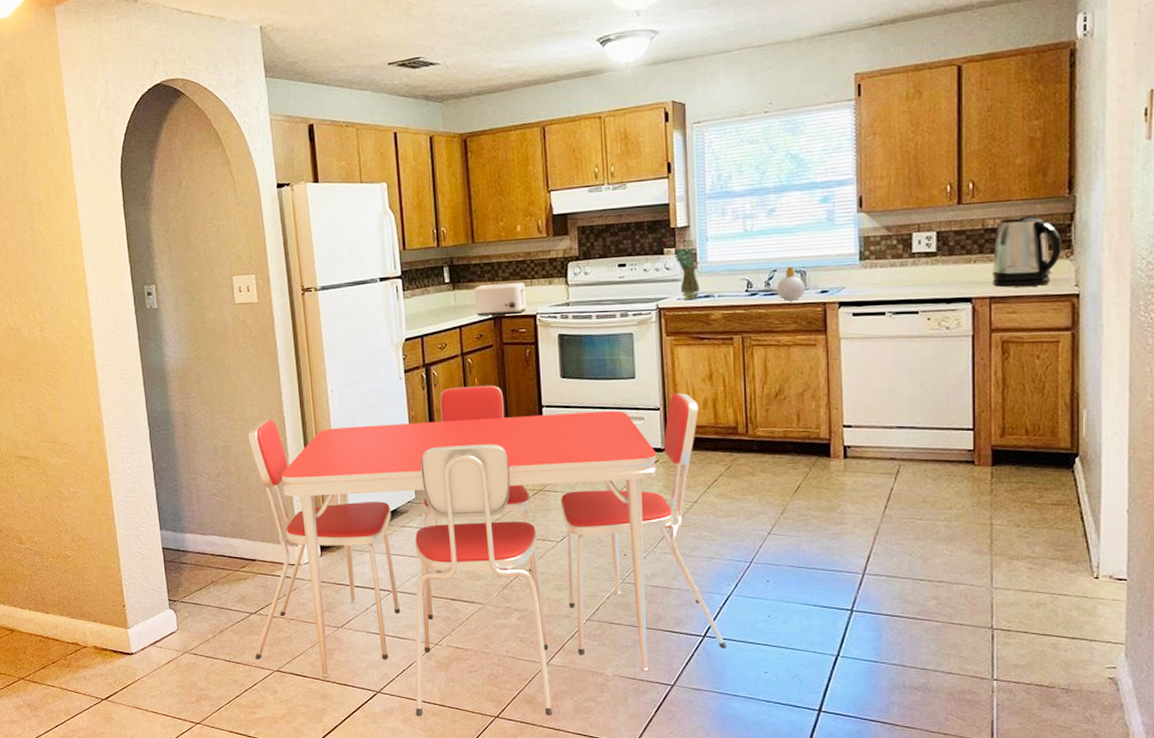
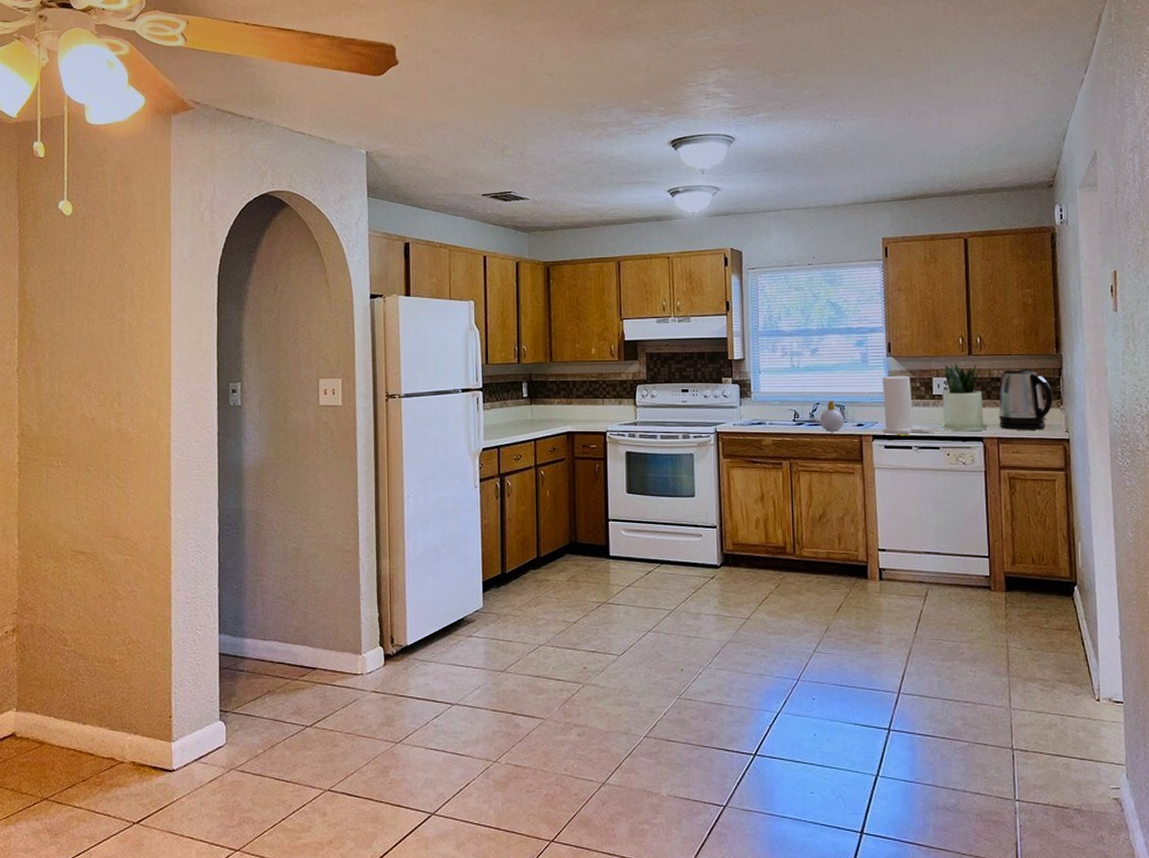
dining set: present [248,385,727,717] -> none [306,497,776,842]
toaster: present [473,281,526,316] -> none [549,400,597,431]
vase: present [675,246,700,300] -> none [732,377,753,426]
paper towel: none [851,232,918,301] -> present [882,375,939,436]
planter: none [920,213,979,293] -> present [940,363,988,432]

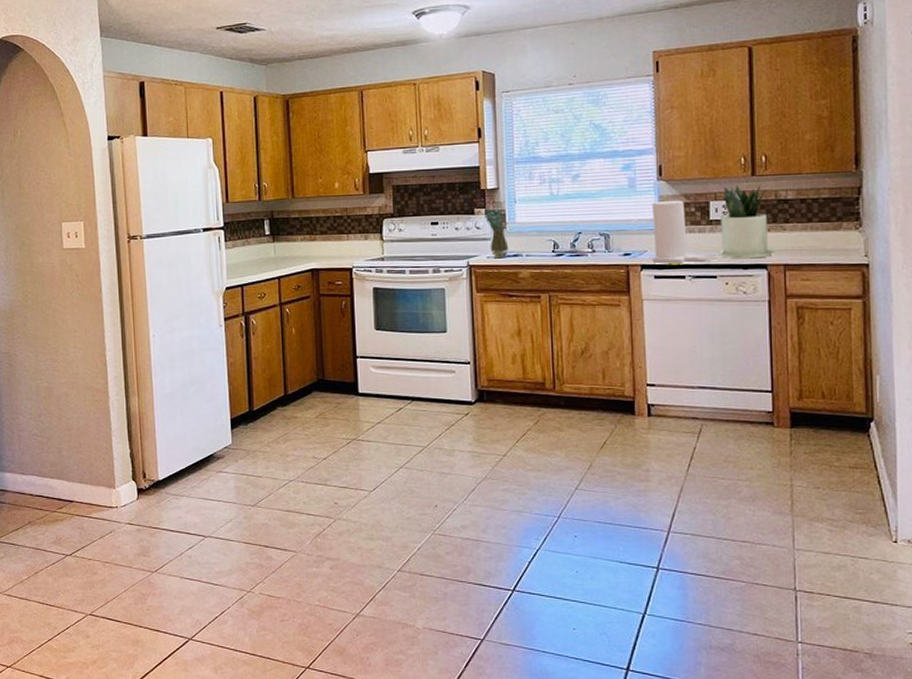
vase: none [732,377,753,426] -> present [485,207,509,259]
soap bottle: present [819,401,844,432] -> none [581,229,609,262]
kettle: present [998,368,1054,431] -> none [786,187,852,257]

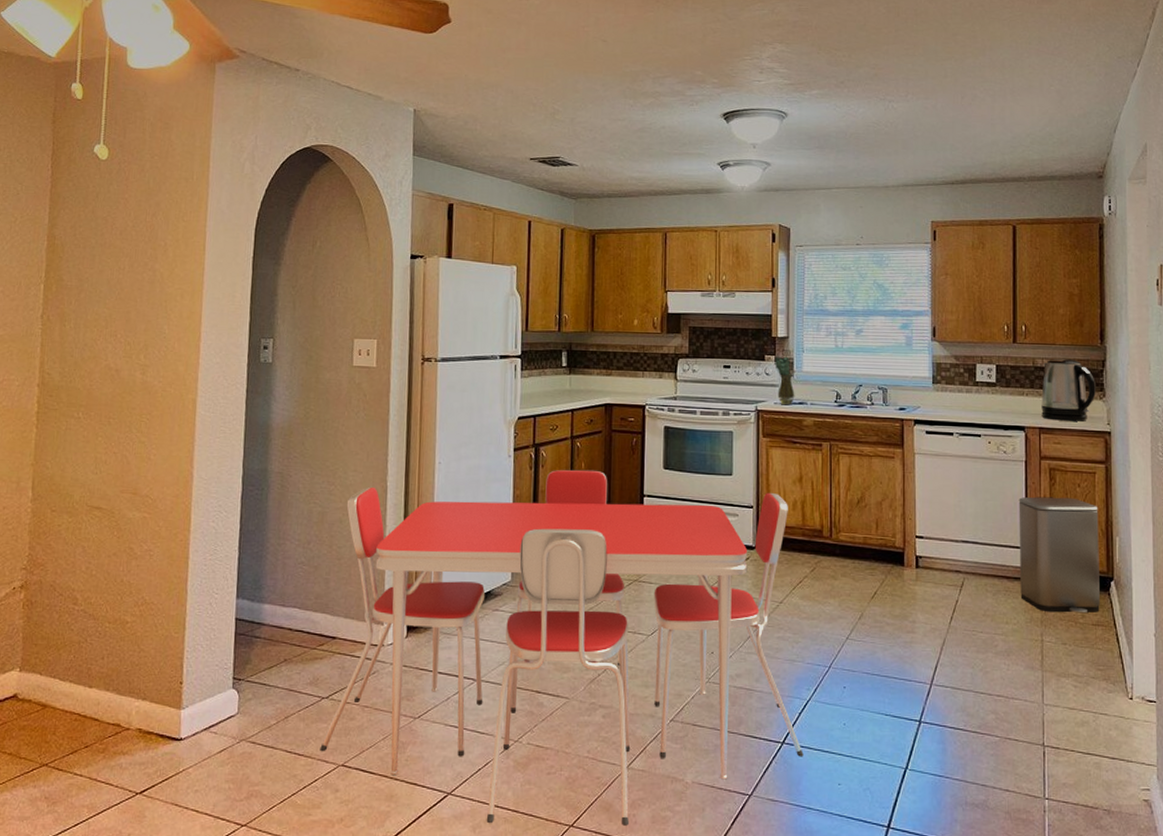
dining set: none [69,334,536,668] -> present [320,469,804,826]
paper towel: present [652,200,716,265] -> none [925,360,981,422]
planter: present [717,184,774,259] -> none [982,351,1030,421]
pedal bin: none [762,336,858,456] -> present [1018,496,1100,614]
kettle: none [786,187,852,257] -> present [1041,358,1097,422]

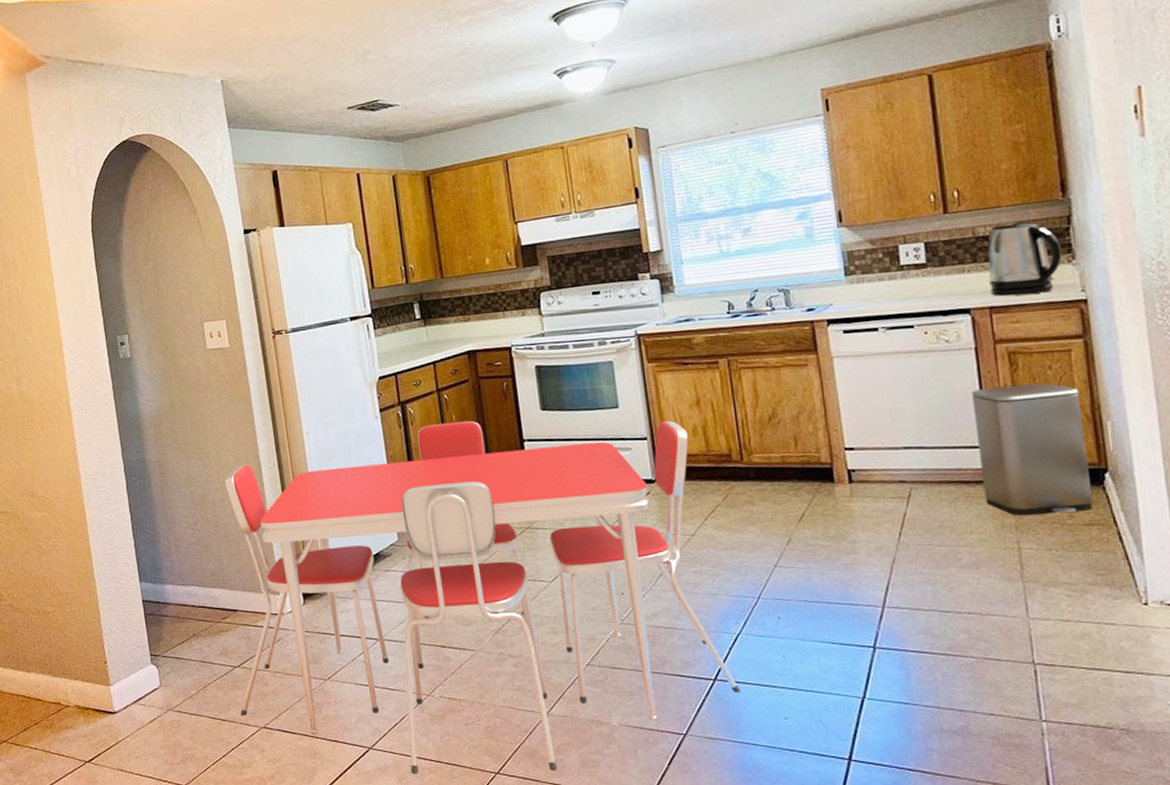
vase: present [774,354,795,406] -> none [649,271,680,325]

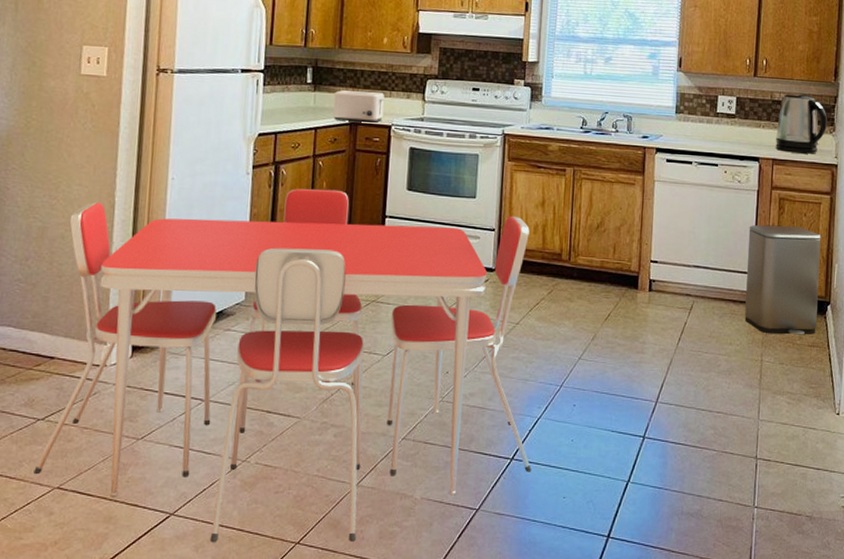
toaster: none [445,314,501,351] -> present [333,89,384,124]

